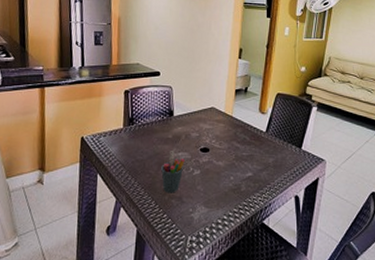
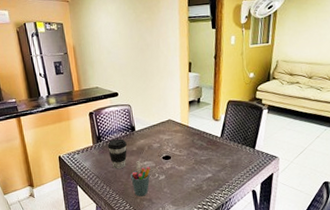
coffee cup: none [140,123,162,158] -> present [108,138,127,169]

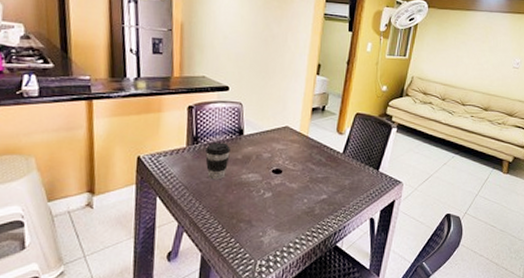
pen holder: present [130,161,150,197] -> none [229,172,255,217]

